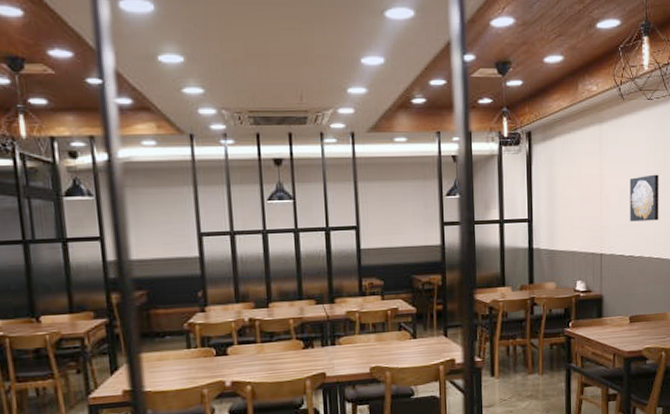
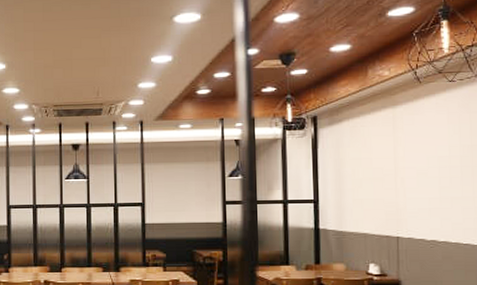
wall art: present [630,174,659,222] -> none [430,156,467,205]

